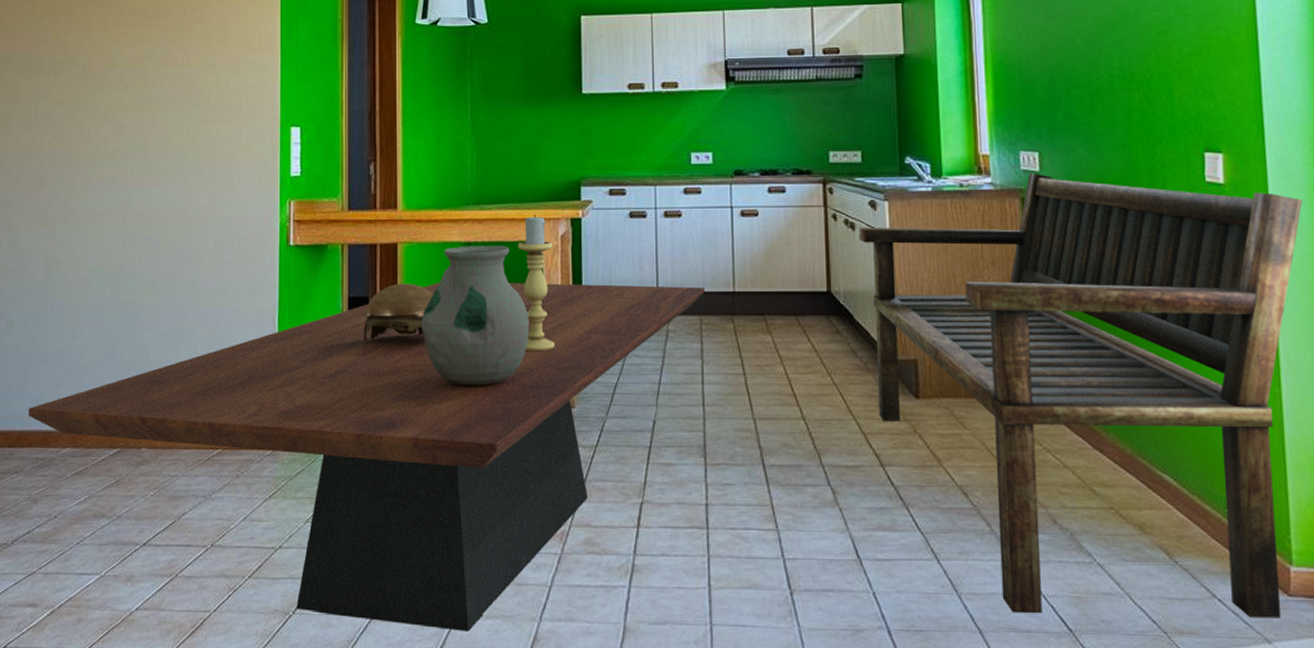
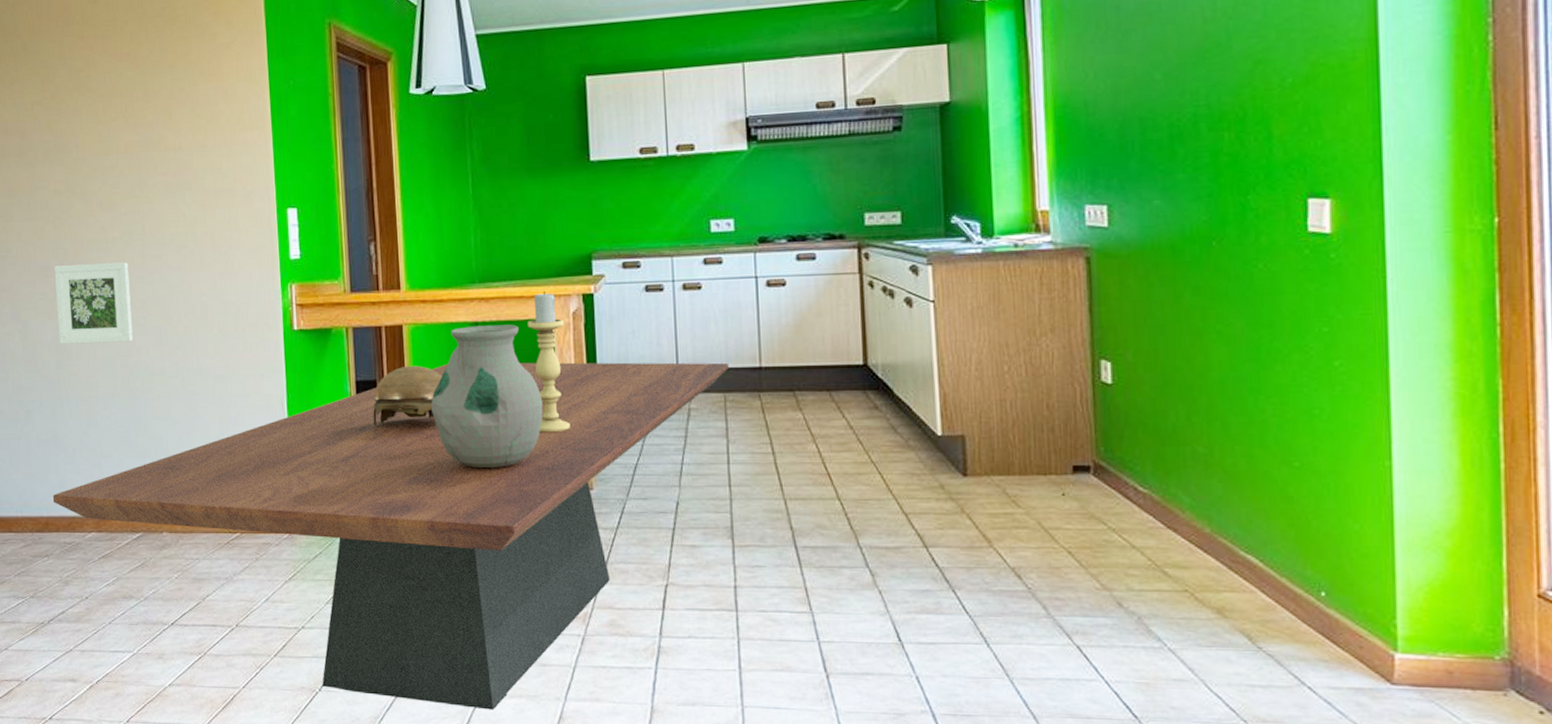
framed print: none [49,174,127,254] -> present [55,262,133,344]
bench: present [859,172,1303,619] -> none [898,228,1428,708]

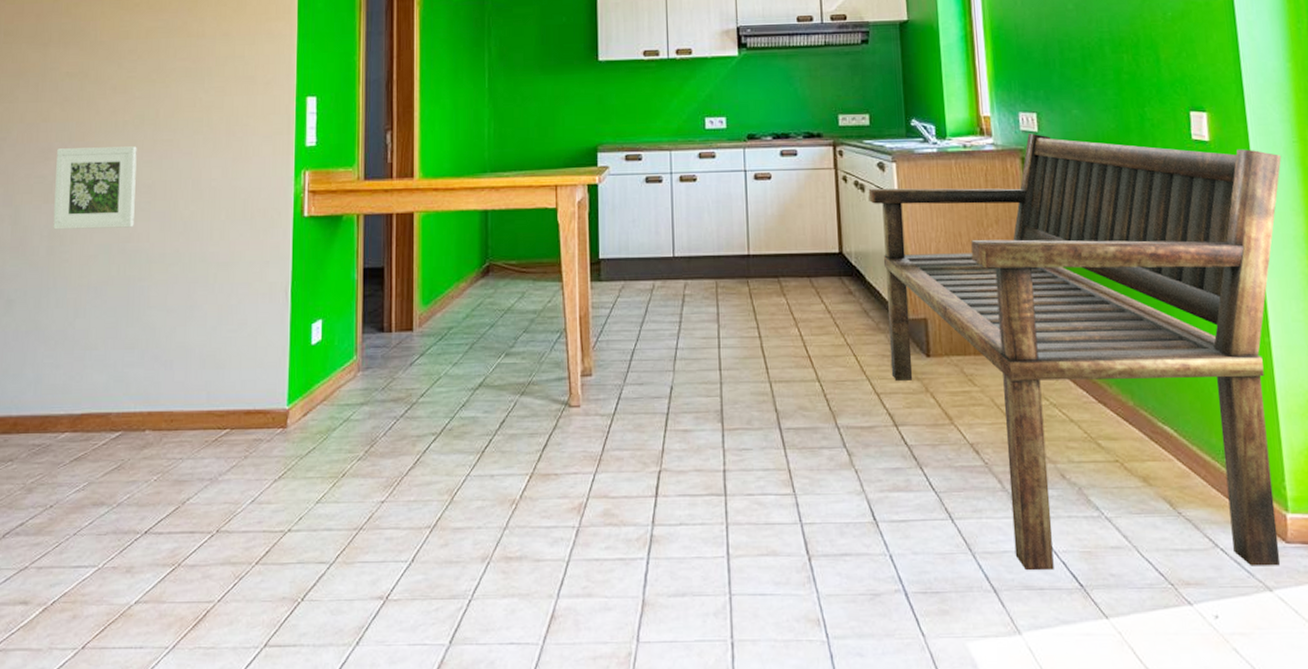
dining table: present [52,362,730,710] -> none [25,249,721,612]
decorative bowl: present [373,365,443,426] -> none [378,252,451,314]
vase: present [431,324,543,469] -> none [438,213,547,356]
candle holder: present [528,291,570,433] -> none [535,181,572,319]
bench: none [898,228,1428,708] -> present [868,133,1282,571]

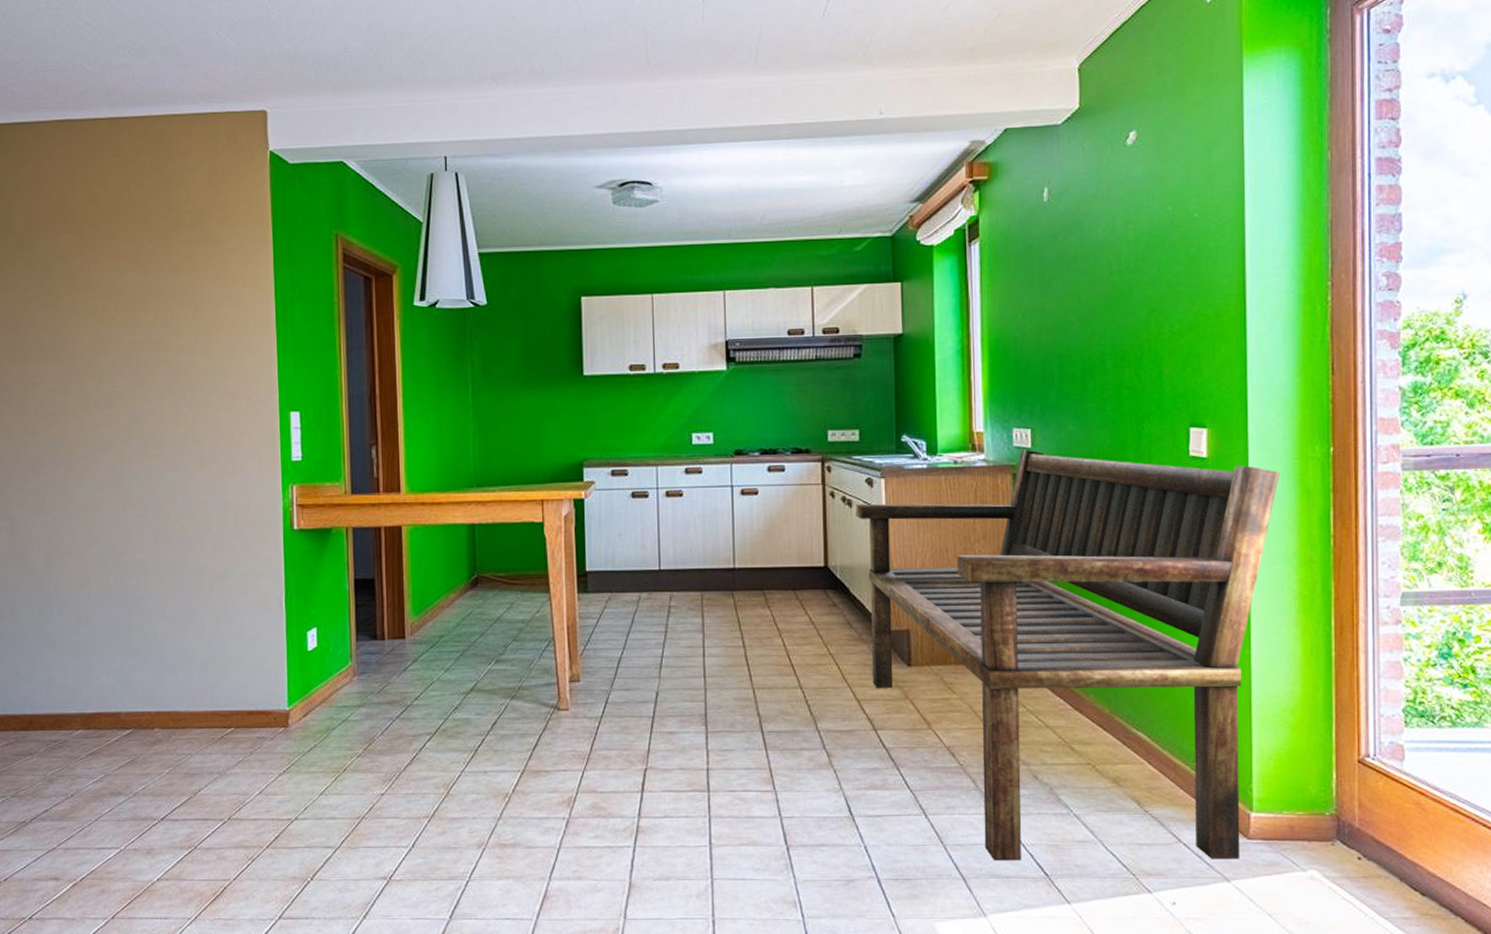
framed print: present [53,146,137,230] -> none [46,460,128,541]

